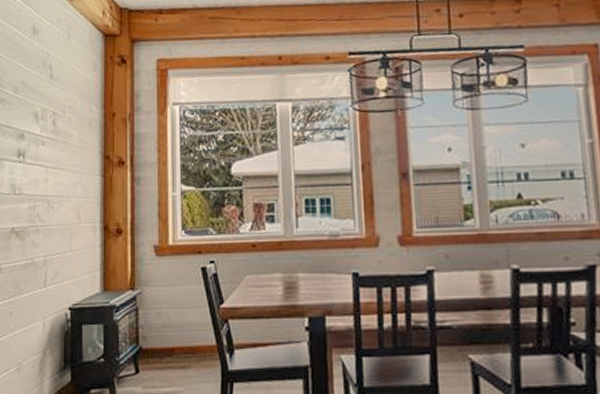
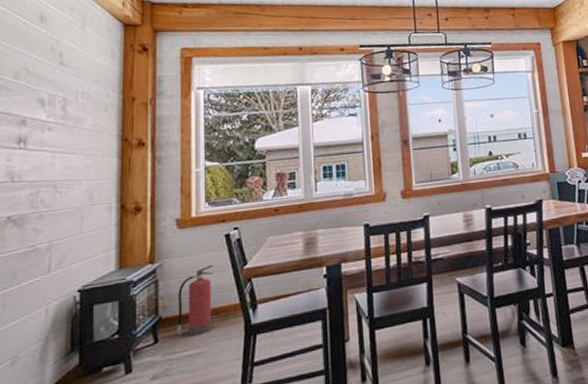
fire extinguisher: none [156,298,190,372] -> present [177,264,213,336]

